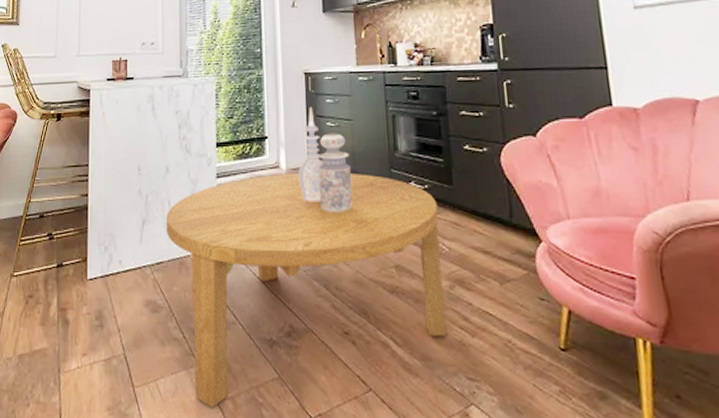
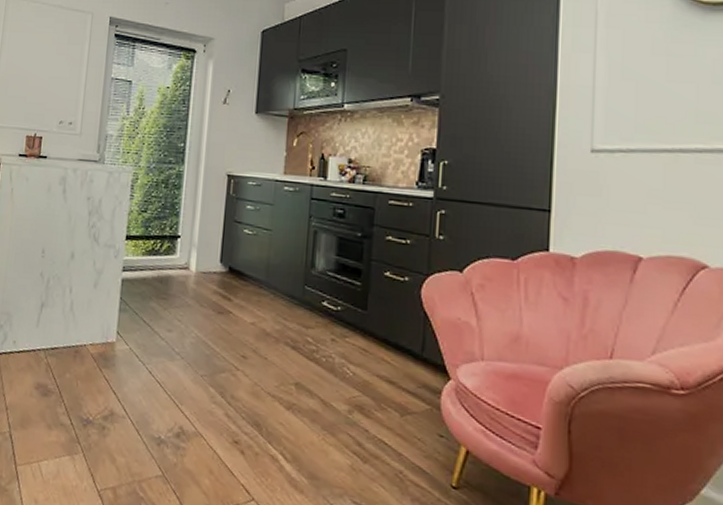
coffee table: present [166,173,447,408] -> none [64,275,348,495]
decorative vase: present [298,106,352,213] -> none [207,210,264,323]

